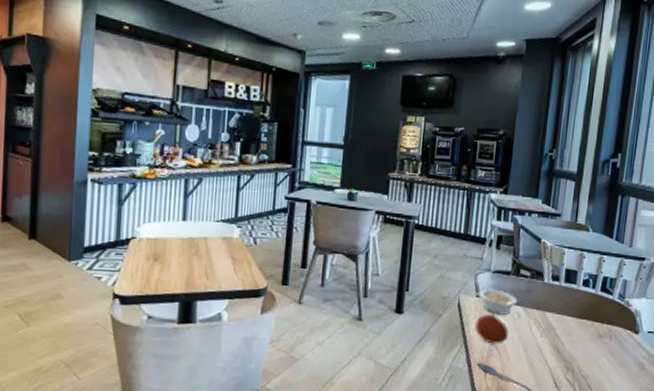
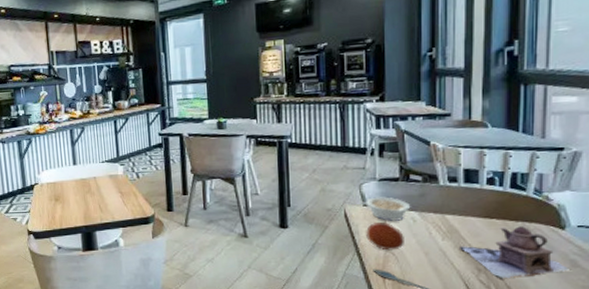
teapot: none [554,328,638,379] -> present [460,226,569,279]

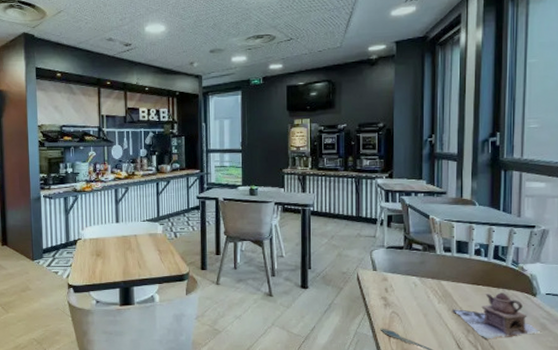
legume: present [363,196,411,221] -> none [373,262,413,285]
fruit: present [366,221,404,251] -> none [375,285,407,312]

